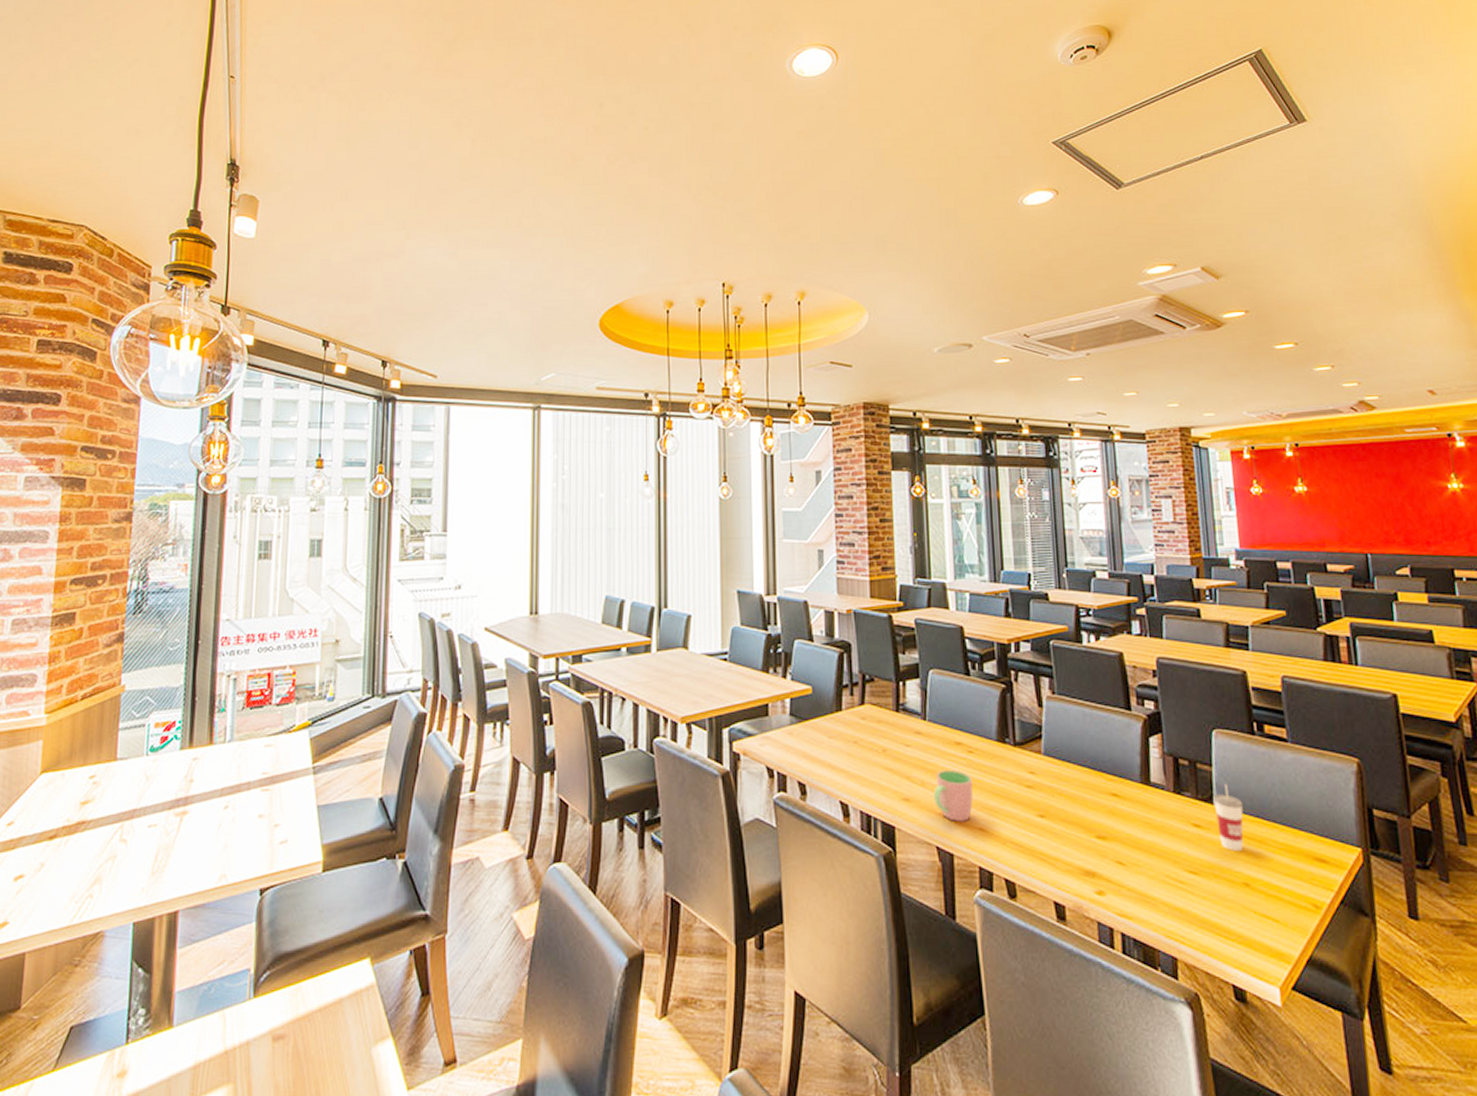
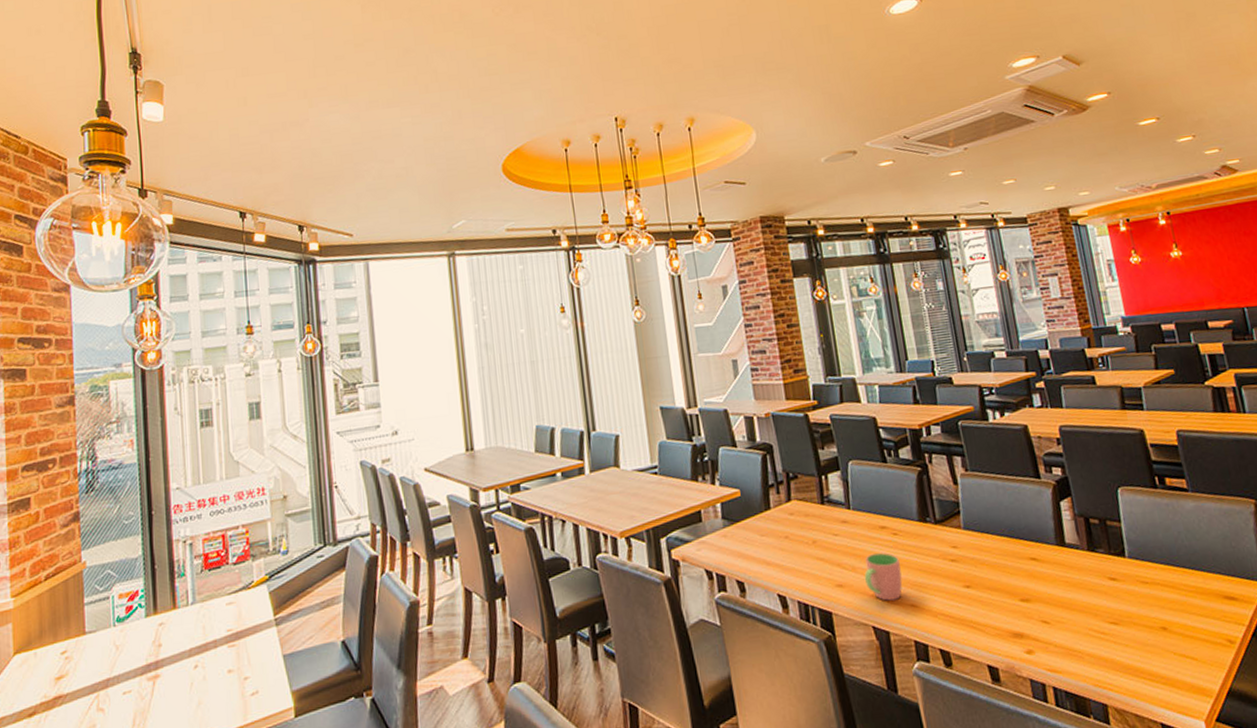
cup: present [1213,783,1244,851] -> none [1125,536,1158,599]

